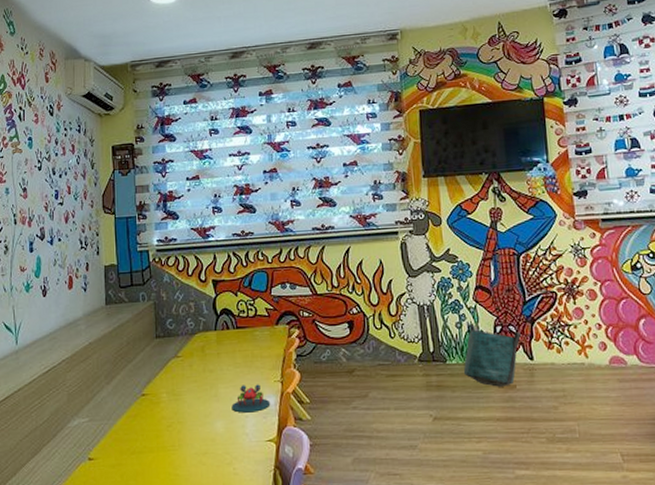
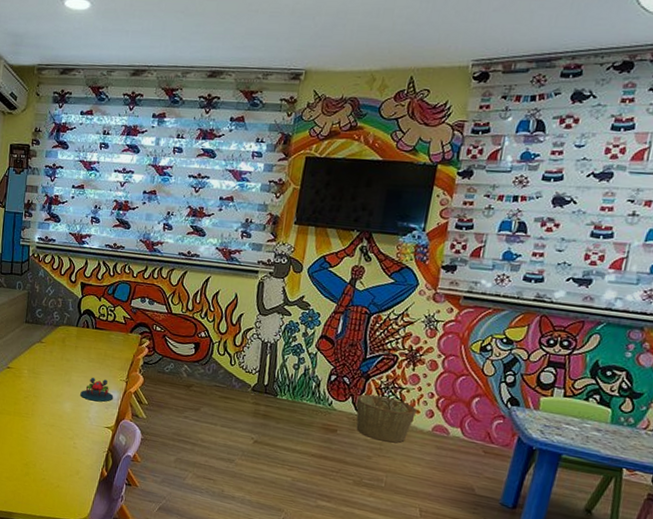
storage basket: present [463,324,521,387] -> none [290,368,353,429]
basket: none [527,338,590,387] -> present [356,394,418,444]

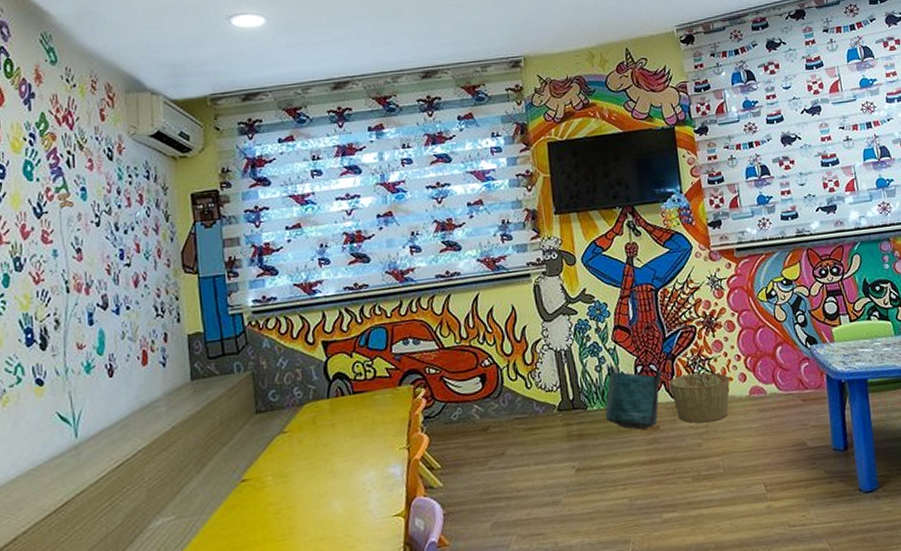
toy robot: present [80,377,114,402] -> none [351,453,396,489]
storage basket: none [290,368,353,429] -> present [605,366,662,430]

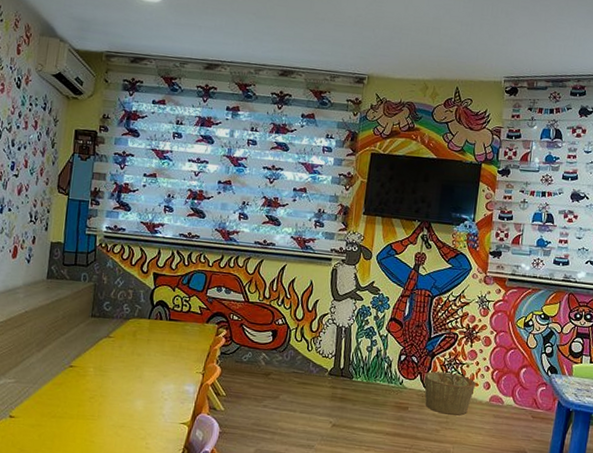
storage basket: present [605,366,662,430] -> none [365,350,421,407]

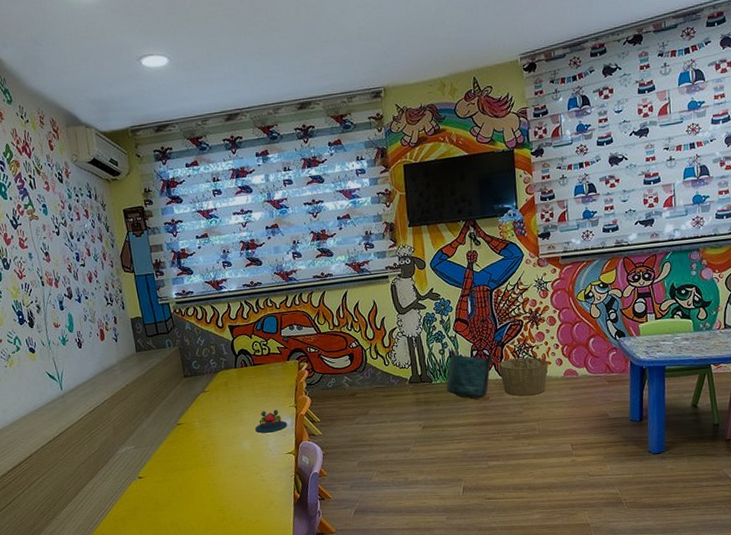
toy robot: none [153,371,190,397] -> present [255,409,288,433]
storage basket: none [365,350,421,407] -> present [446,350,493,400]

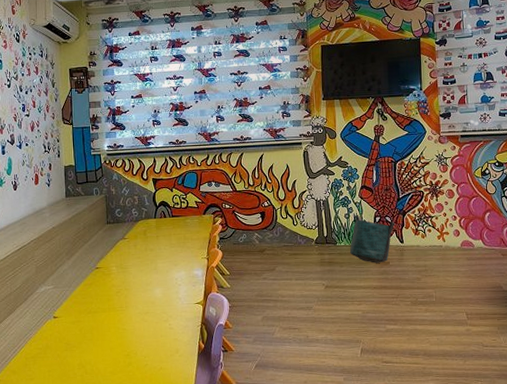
toy robot: present [255,409,288,433] -> none [168,260,199,282]
basket: present [498,357,549,397] -> none [399,226,447,264]

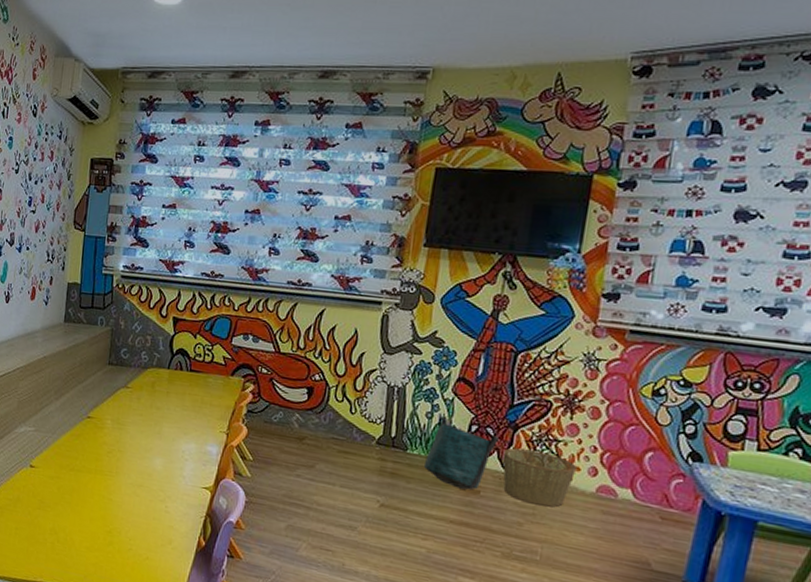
basket: none [399,226,447,264] -> present [503,448,578,508]

